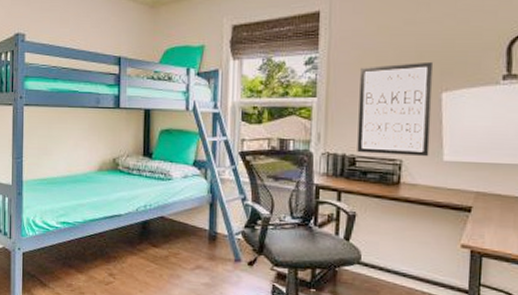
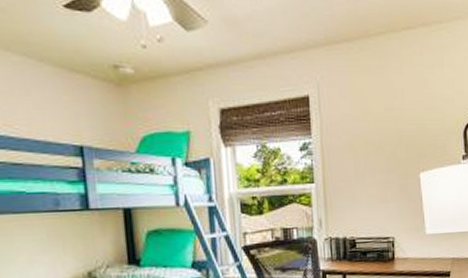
wall art: present [357,61,434,157] -> none [352,145,415,235]

